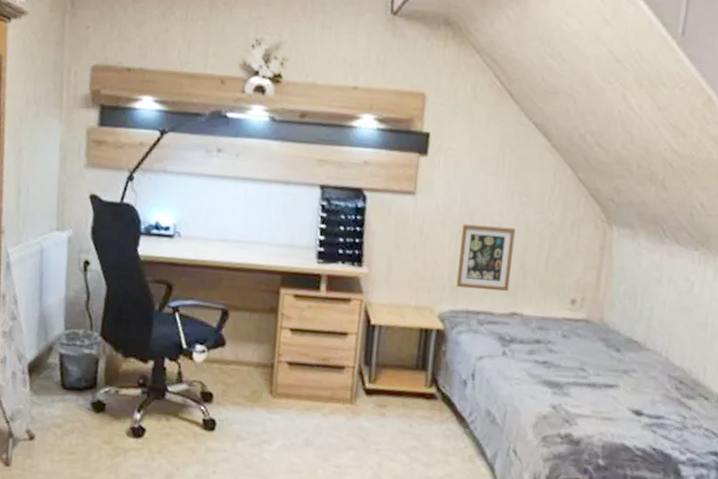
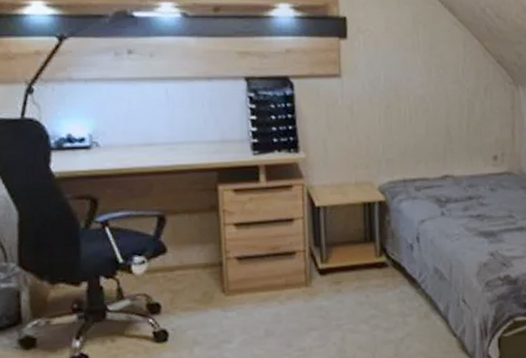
picture frame: present [456,224,516,292] -> none [389,98,439,160]

